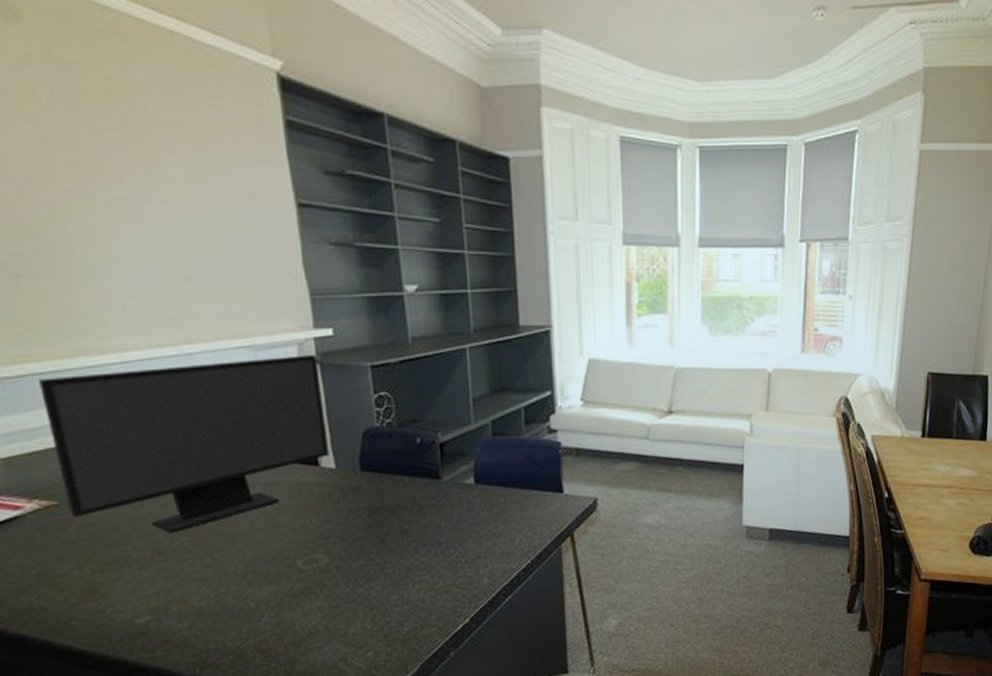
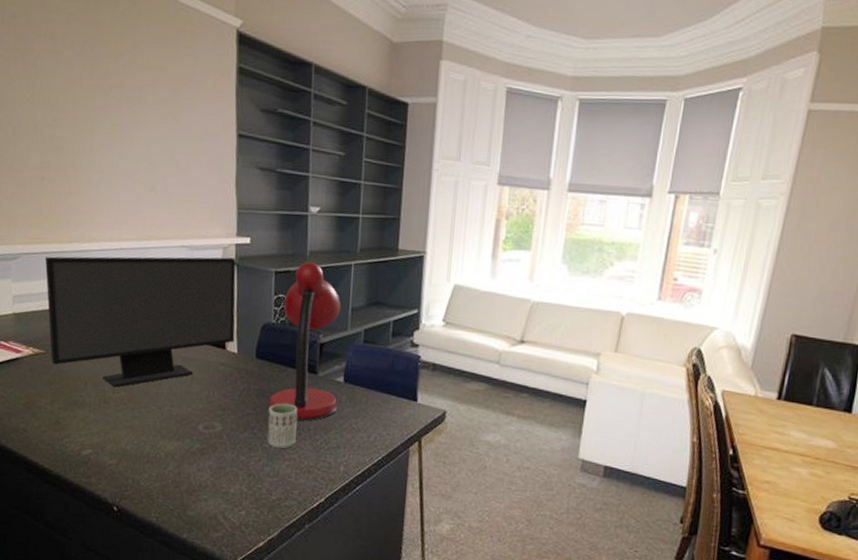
desk lamp: none [383,349,470,535] -> present [267,261,341,421]
cup: none [385,518,425,573] -> present [267,403,298,449]

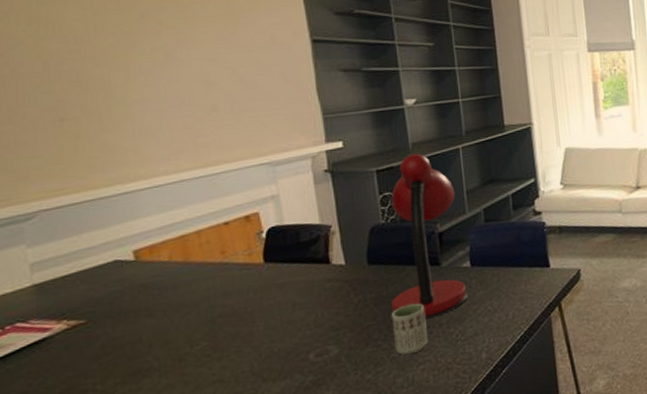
computer monitor: present [45,256,236,387] -> none [75,165,340,340]

